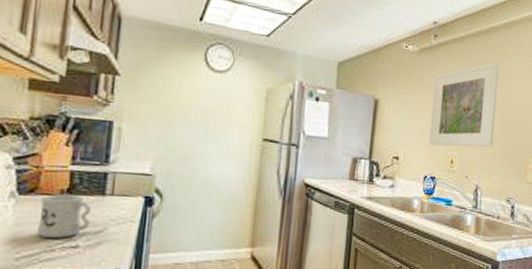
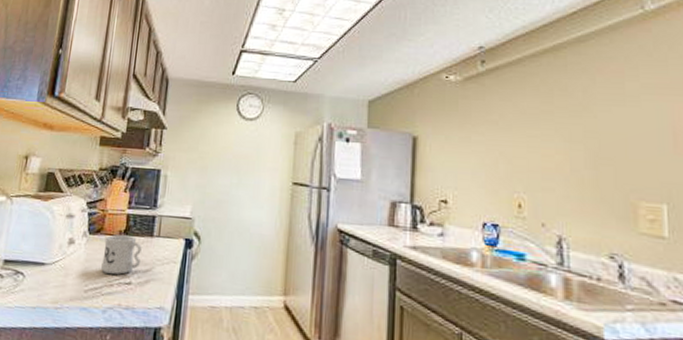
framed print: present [428,61,500,147] -> none [485,83,579,188]

